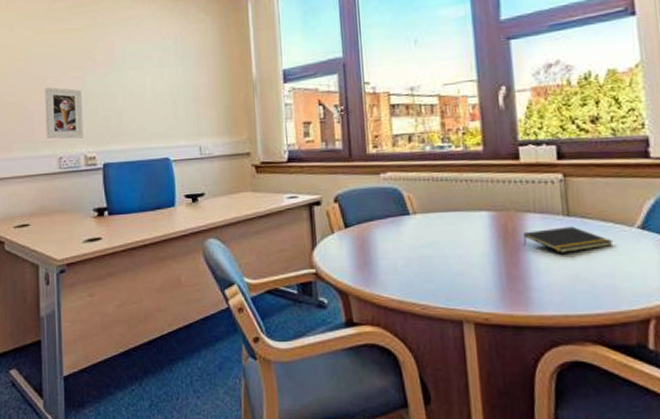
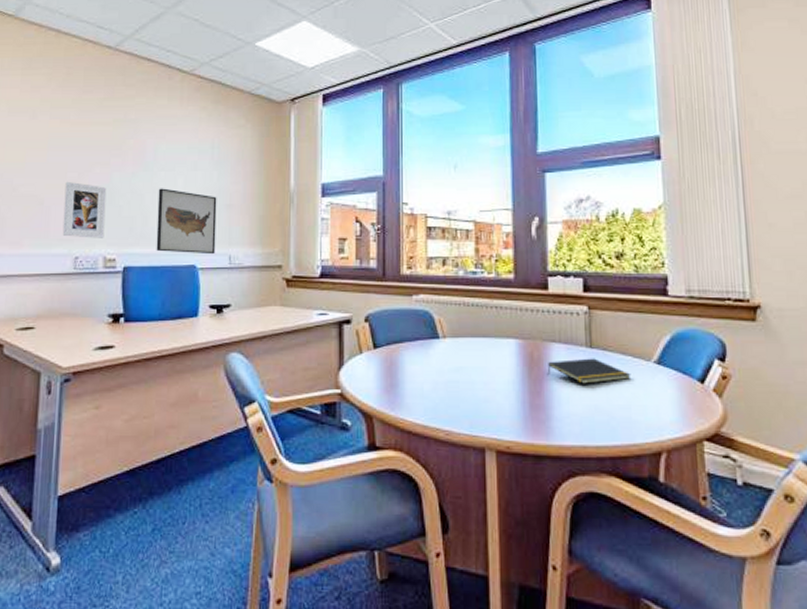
wall art: none [129,86,187,148] -> present [156,188,217,255]

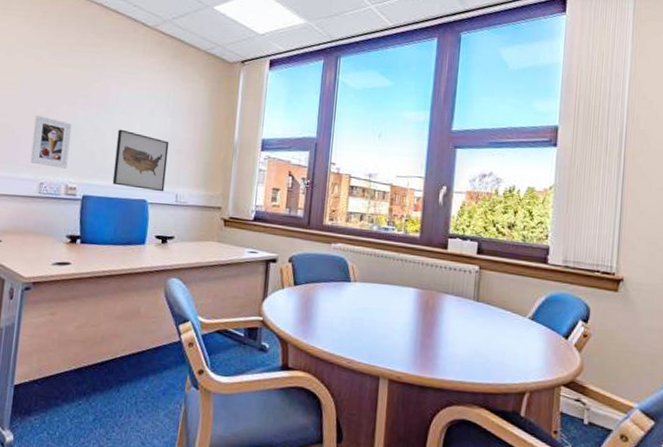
notepad: present [547,358,631,384] -> none [438,309,509,331]

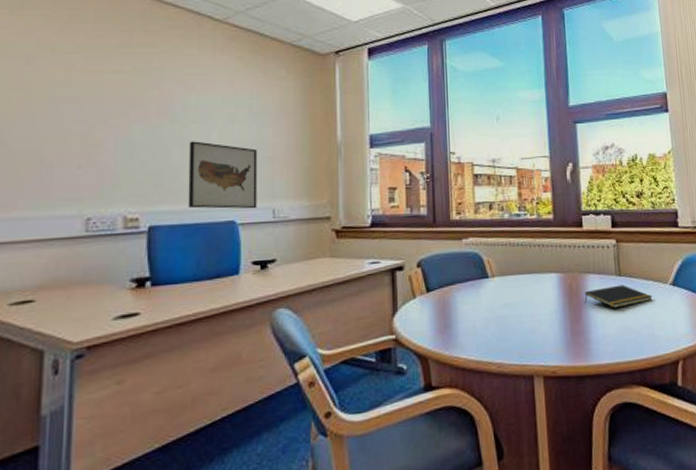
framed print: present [30,116,72,169] -> none [69,136,126,197]
notepad: none [438,309,509,331] -> present [584,285,653,308]

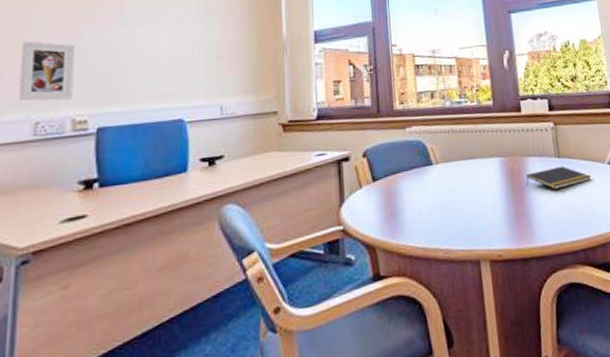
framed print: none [69,136,126,197] -> present [18,41,75,101]
wall art: present [188,141,258,209] -> none [136,43,205,109]

